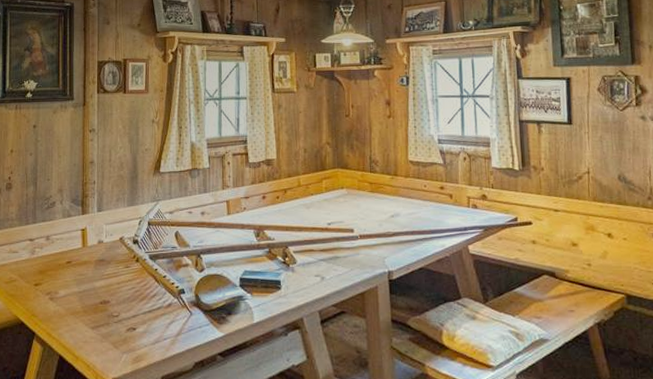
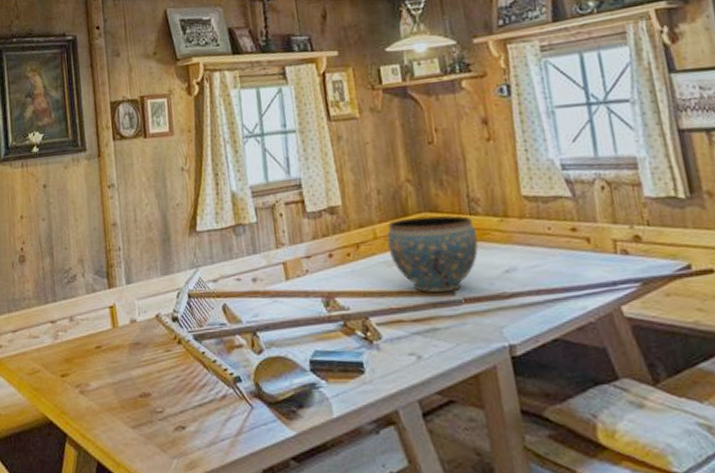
ceramic bowl: none [308,171,374,230] -> present [387,215,478,293]

